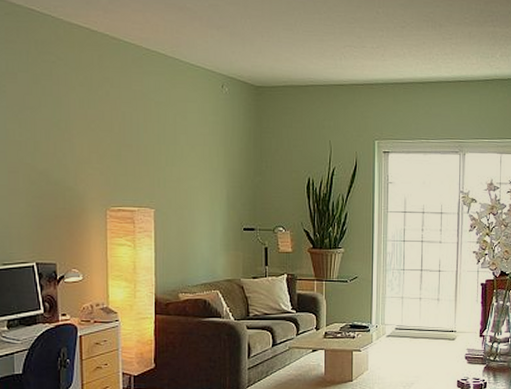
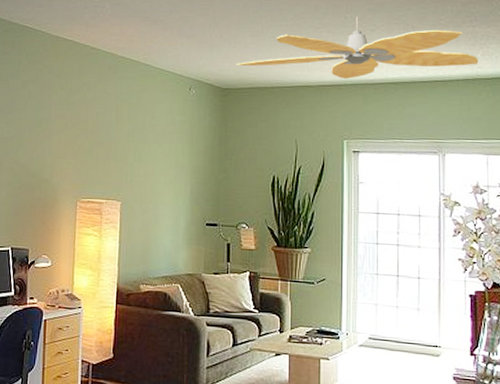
ceiling fan: none [269,11,497,78] -> present [236,16,479,79]

